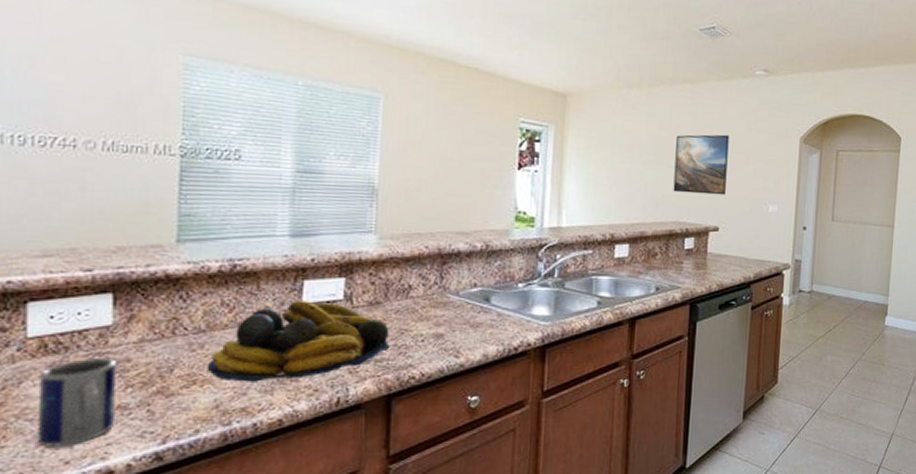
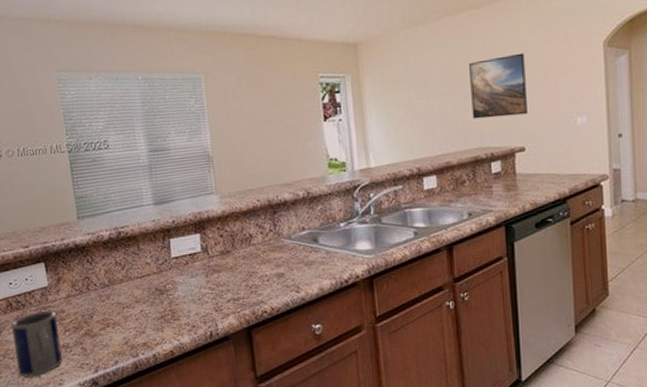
fruit bowl: present [206,299,390,382] -> none [114,254,243,323]

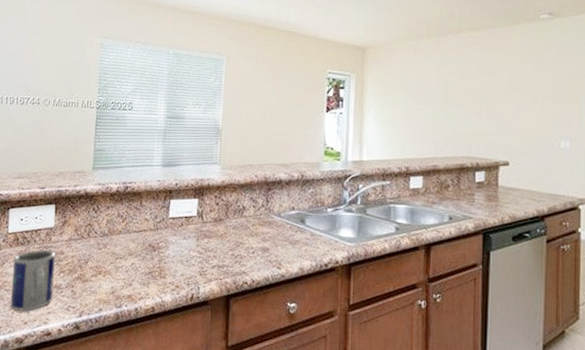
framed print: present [469,53,527,119] -> none [463,75,516,132]

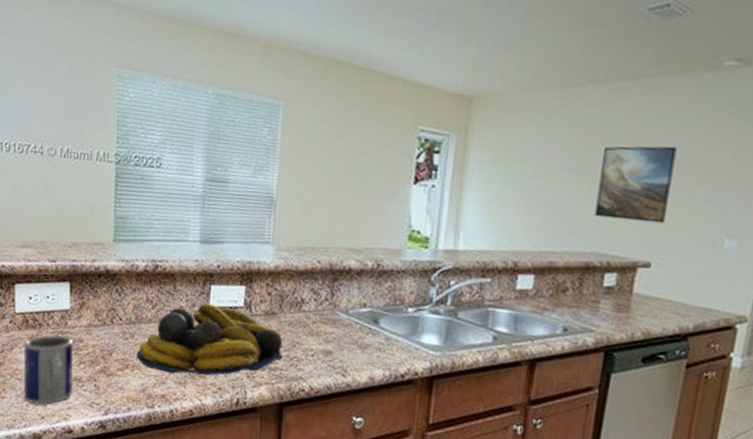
fruit bowl: none [107,214,229,276] -> present [136,302,283,376]
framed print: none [463,75,516,132] -> present [594,146,677,224]

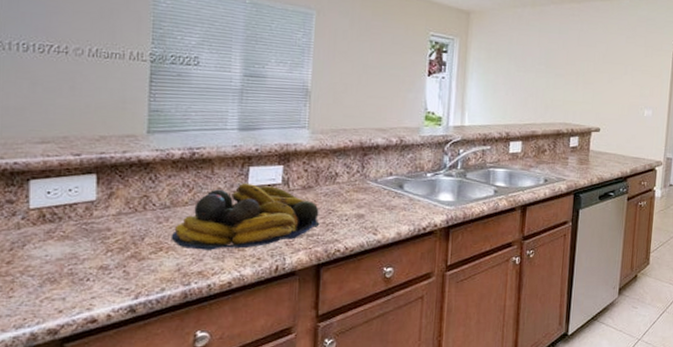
mug: present [23,335,73,405] -> none [37,226,99,298]
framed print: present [594,146,677,224] -> none [561,47,611,101]

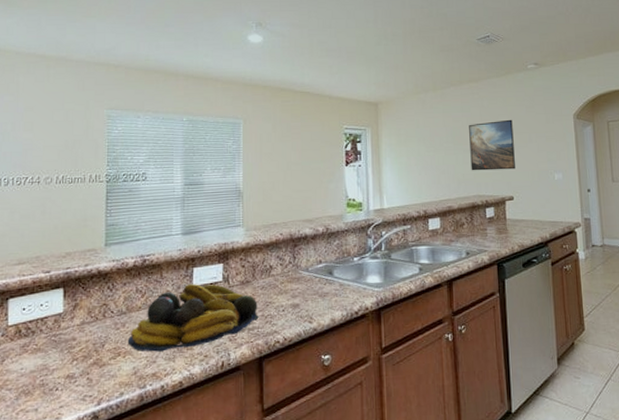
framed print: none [561,47,611,101] -> present [469,119,515,171]

